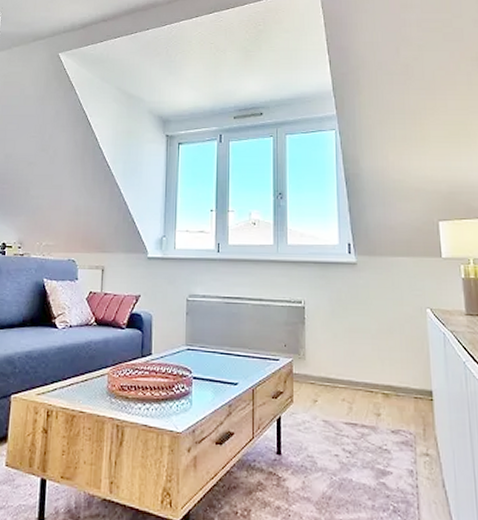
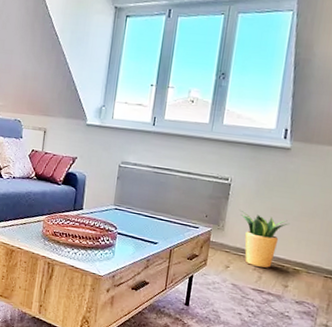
potted plant: none [318,333,370,396] -> present [239,209,290,268]

